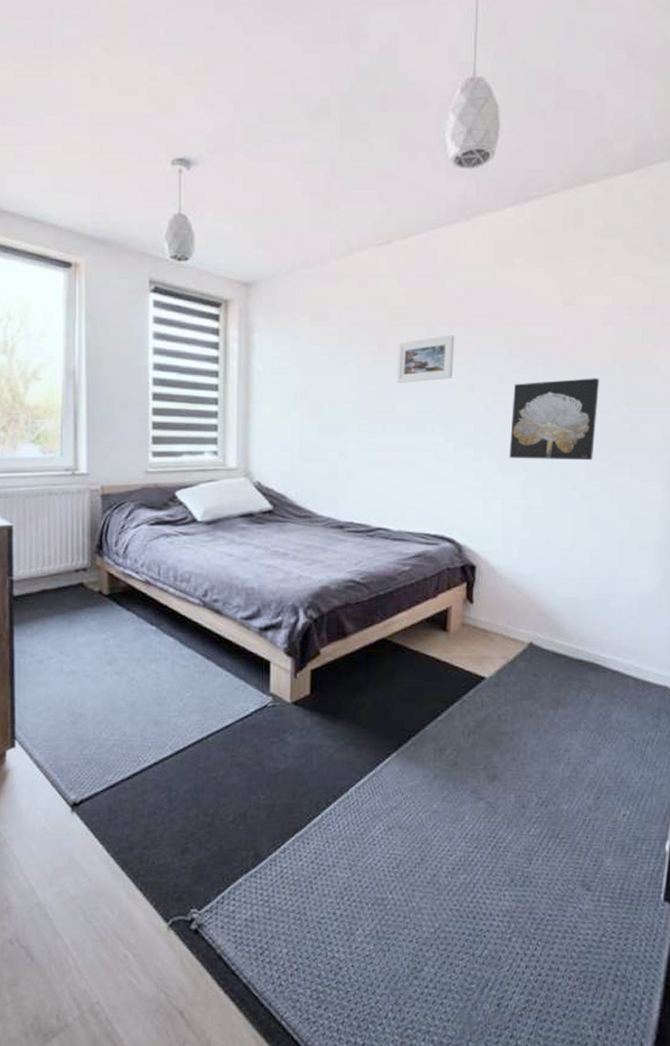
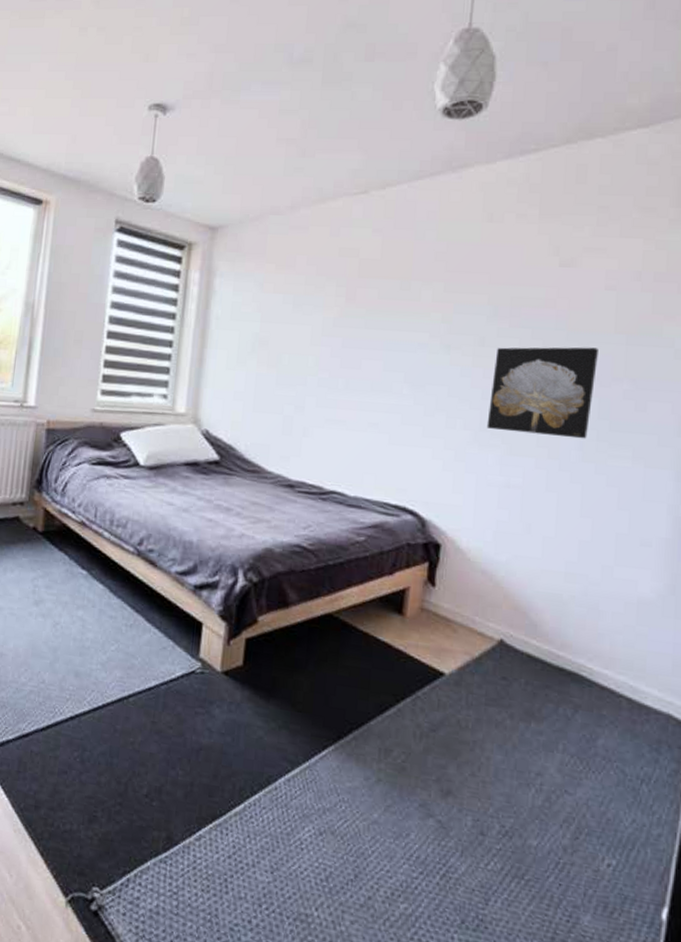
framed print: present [396,335,455,383] -> none [364,290,432,339]

